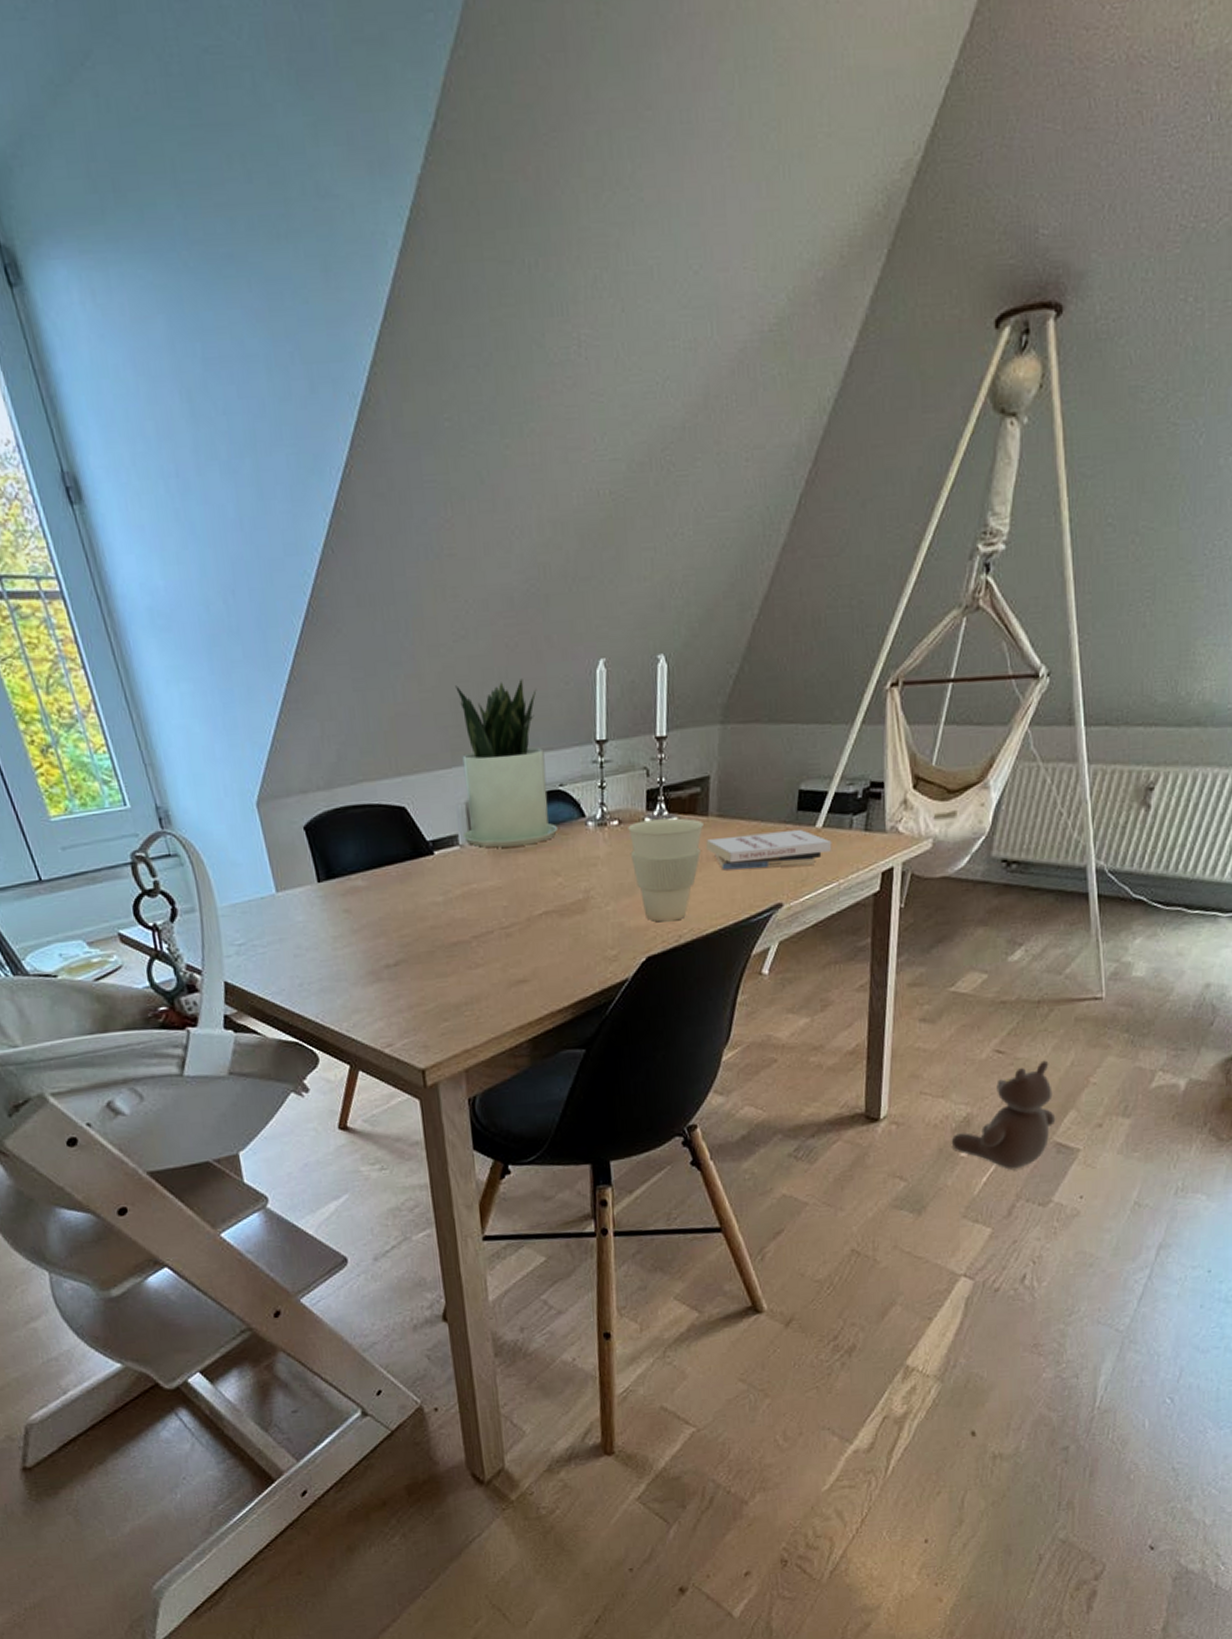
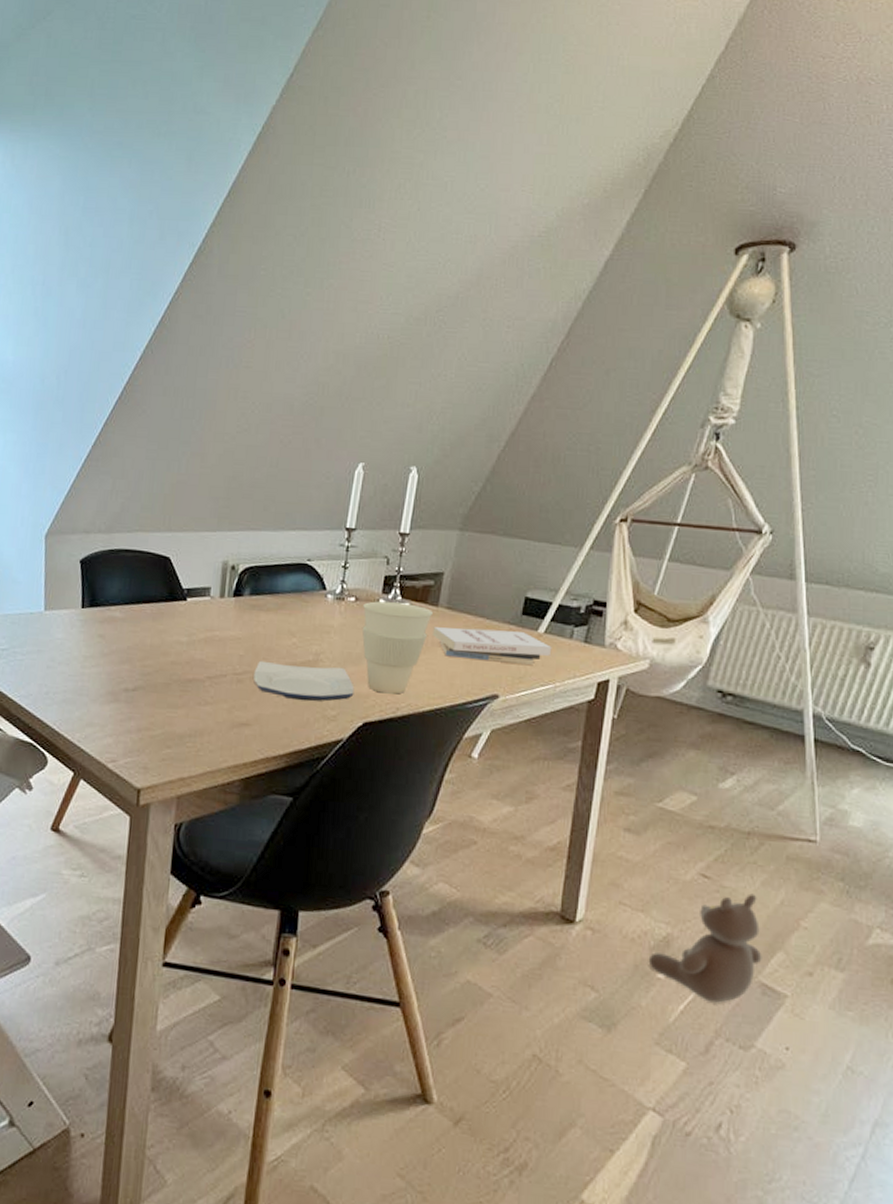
planter: present [455,678,559,848] -> none [214,467,301,606]
plate: none [522,901,633,946] -> present [253,660,355,702]

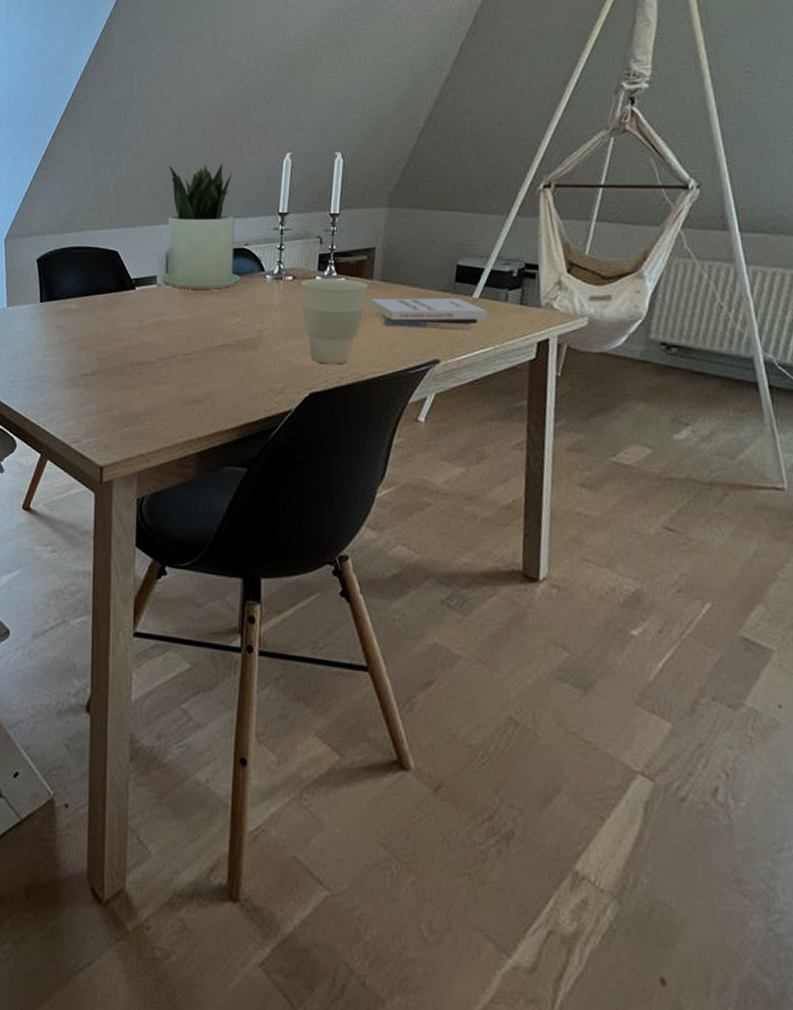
planter: none [214,467,301,606] -> present [160,163,241,289]
plate: present [253,660,355,702] -> none [202,340,299,376]
stuffed animal: present [648,893,762,1003] -> none [619,545,741,660]

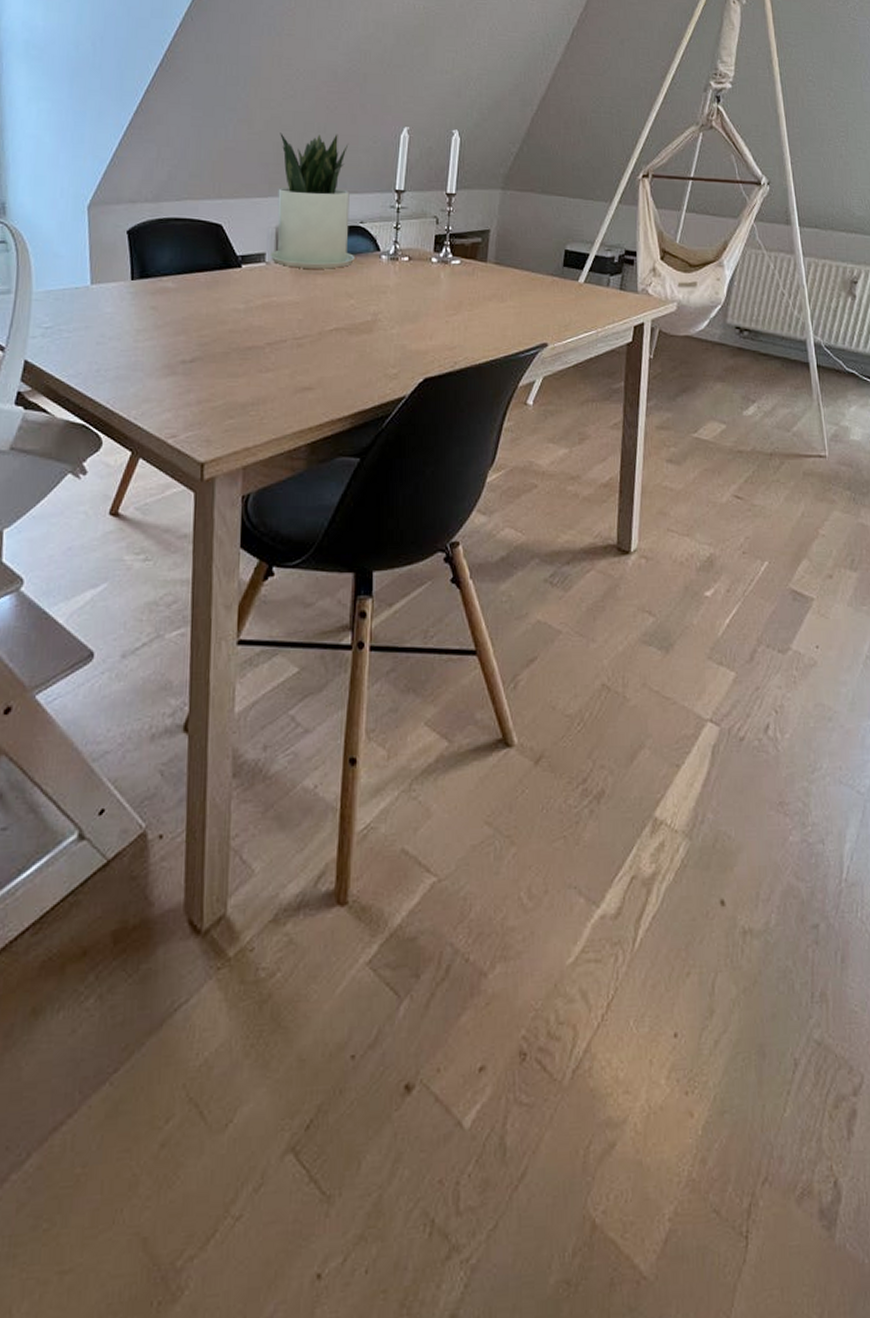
cup: present [301,278,368,365] -> none [416,260,482,349]
books: present [370,298,488,330] -> none [484,281,592,314]

